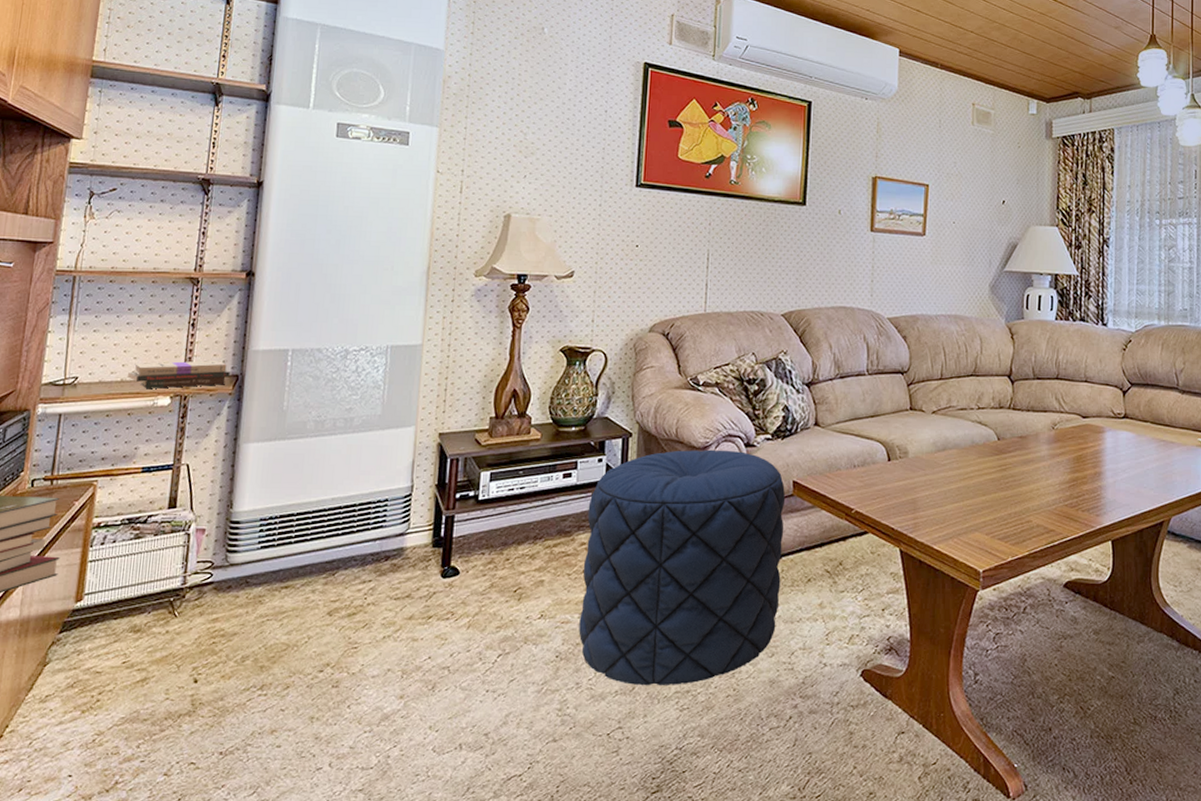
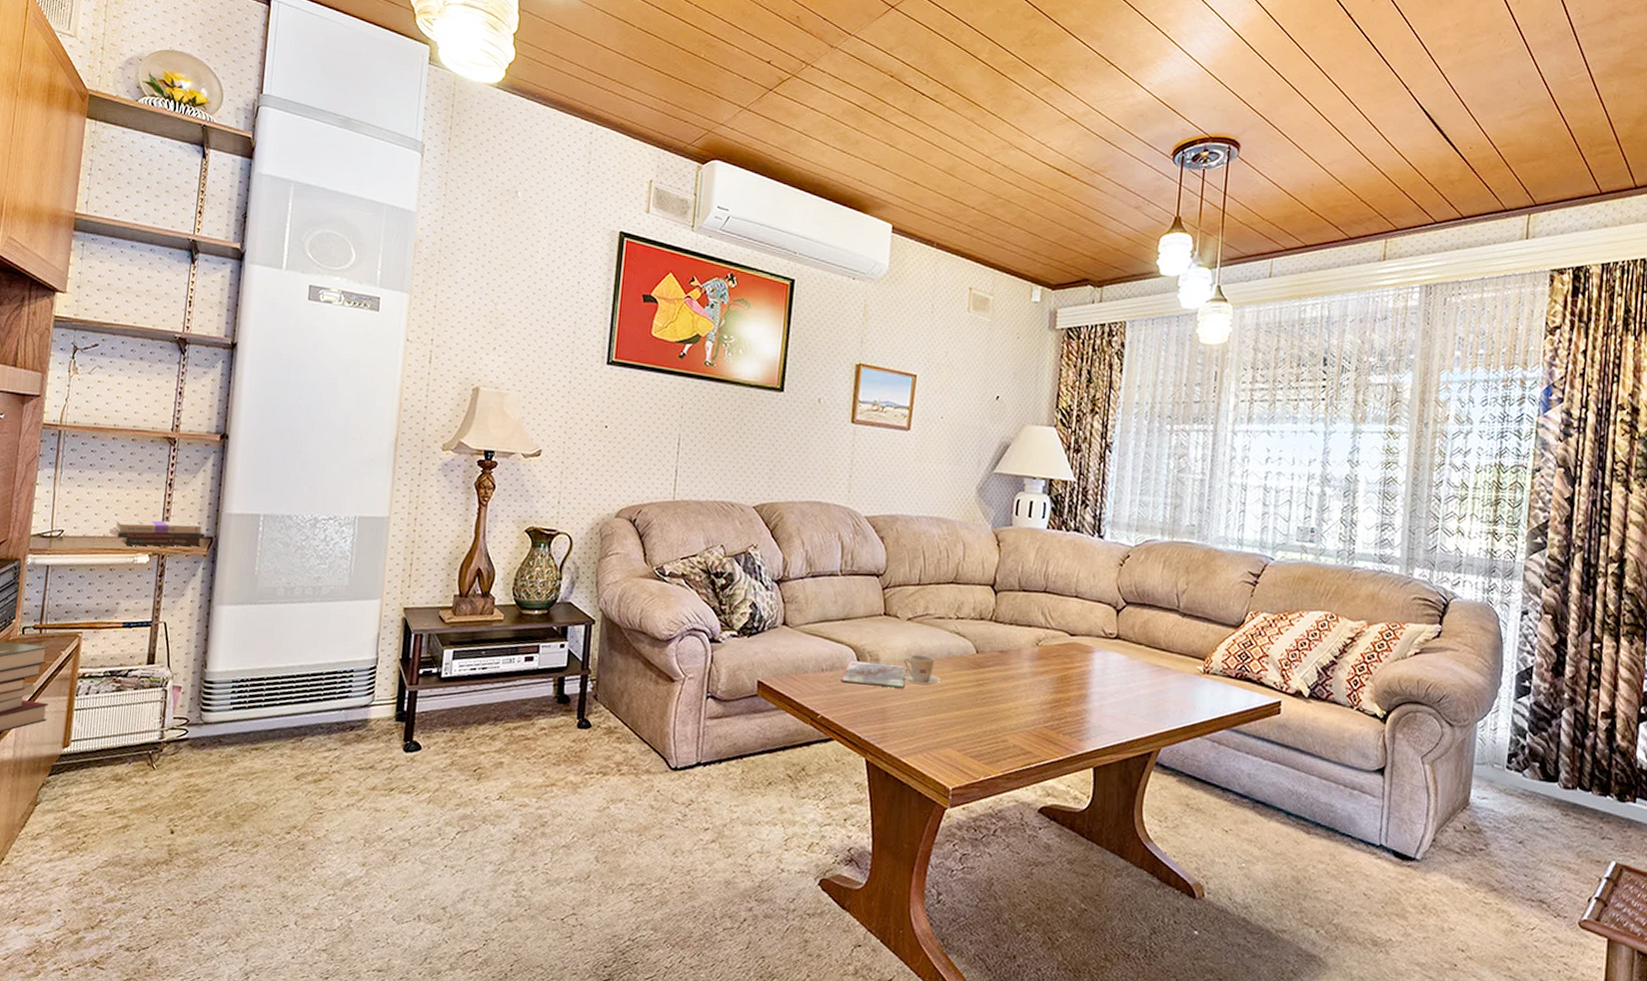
pouf: present [578,449,786,686] -> none [536,641,749,878]
magazine: none [872,455,935,478] -> present [841,660,908,688]
teacup: none [930,445,967,475] -> present [902,654,942,687]

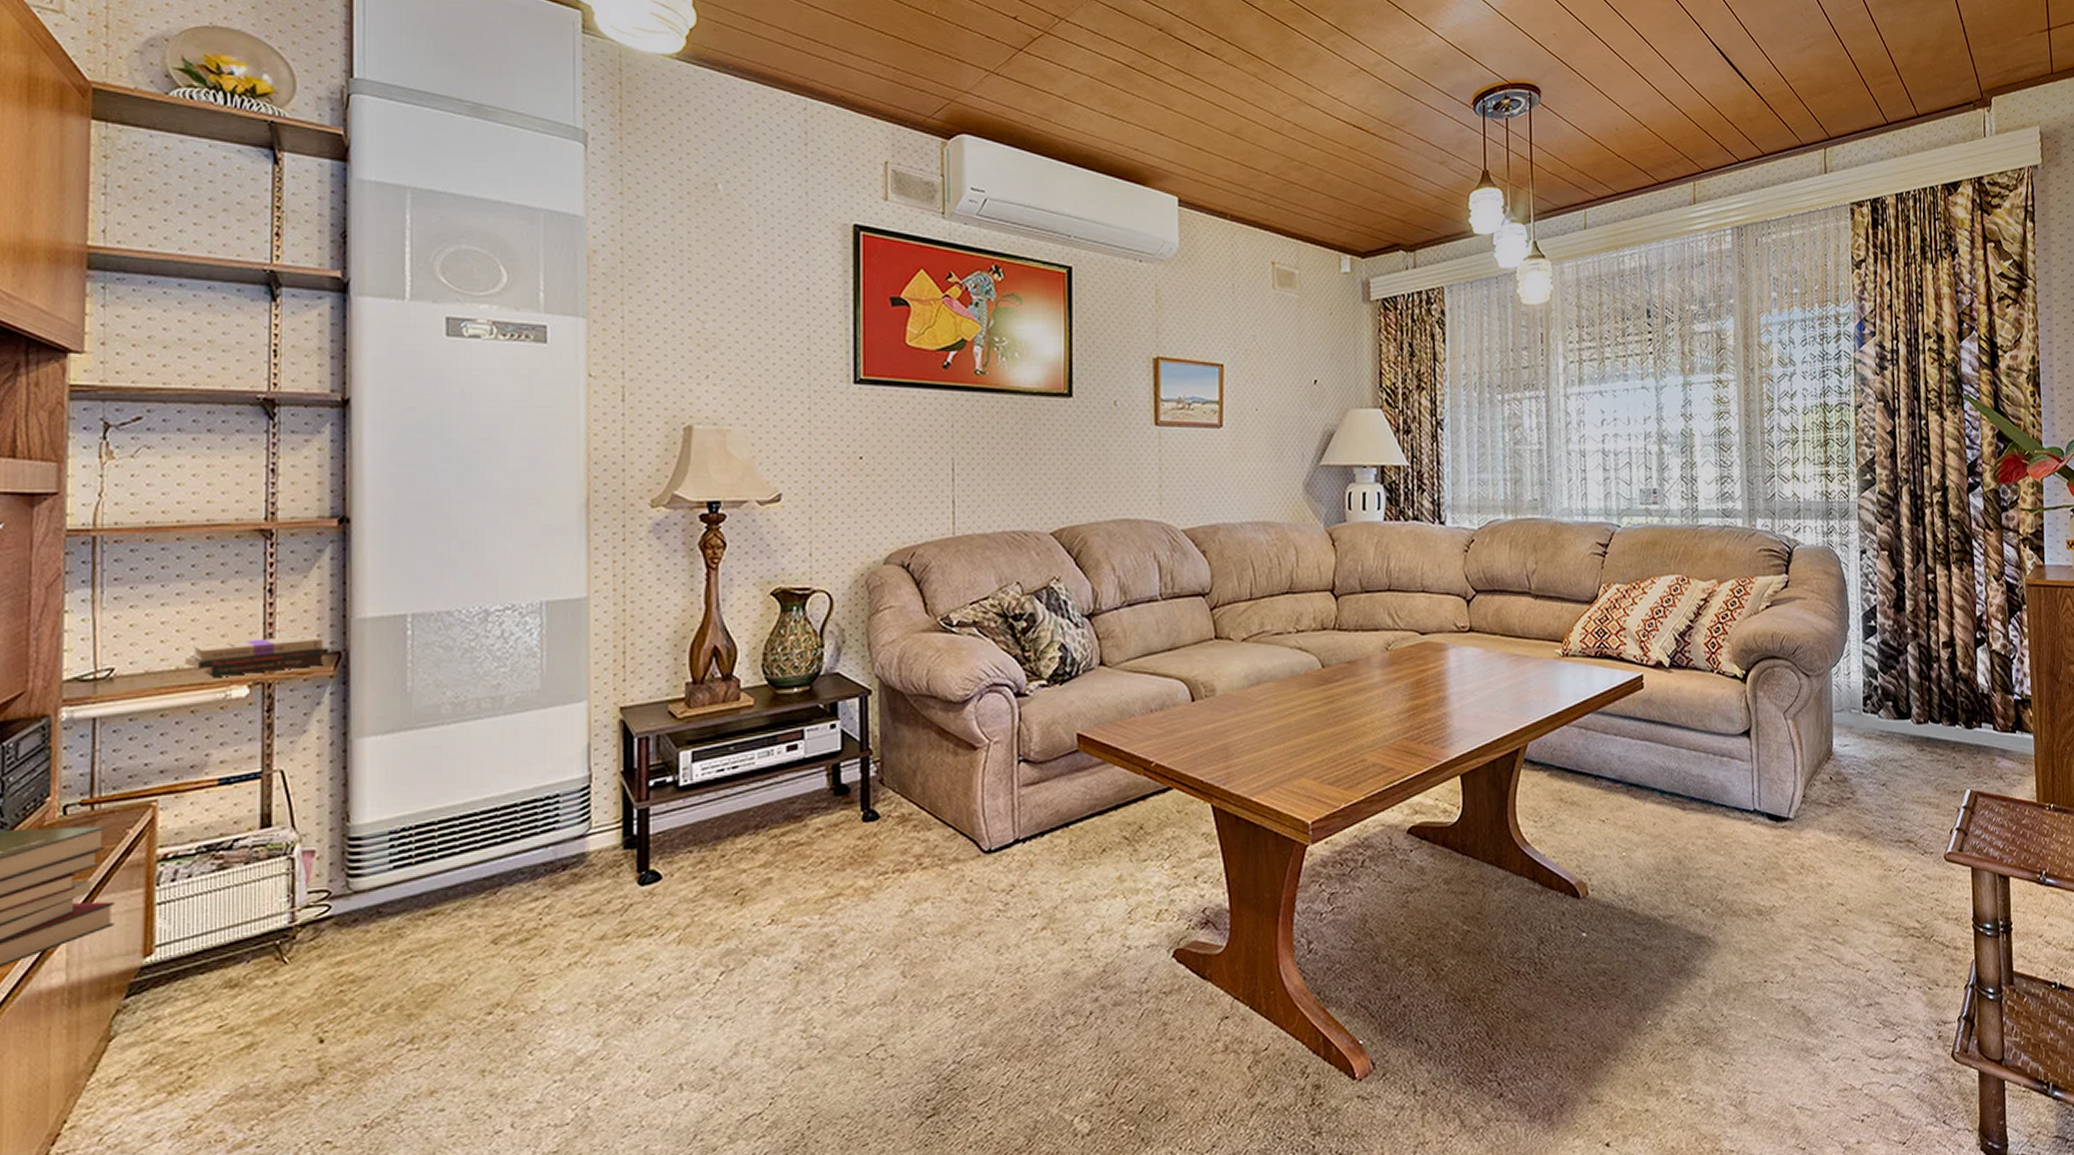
magazine: present [841,660,908,688] -> none [1174,692,1248,722]
teacup: present [902,654,942,687] -> none [1242,678,1287,713]

